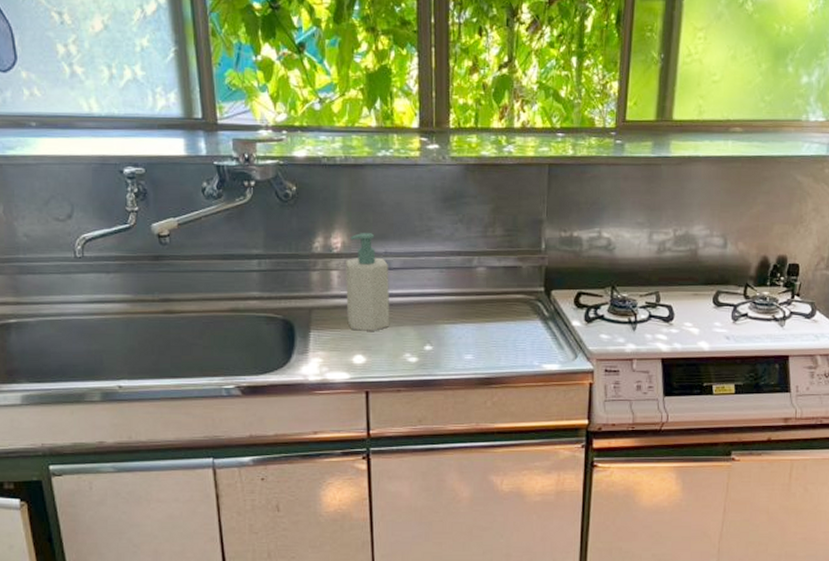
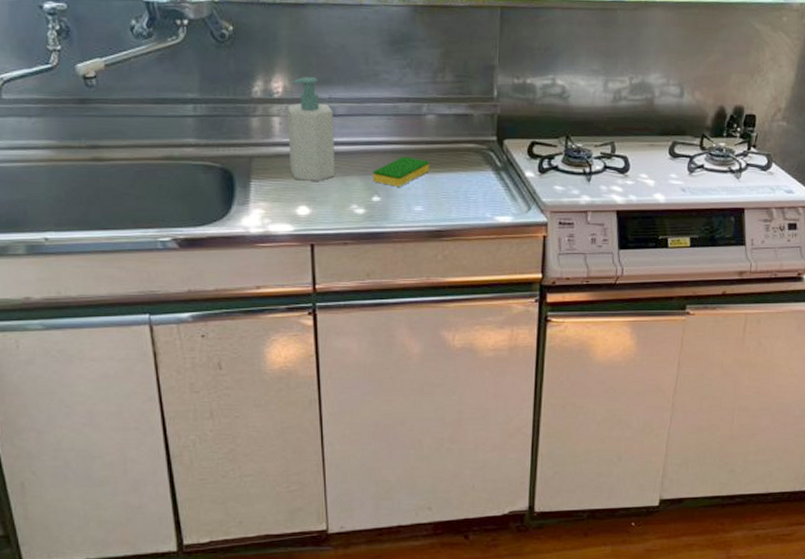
dish sponge: none [425,307,479,336] -> present [373,156,429,187]

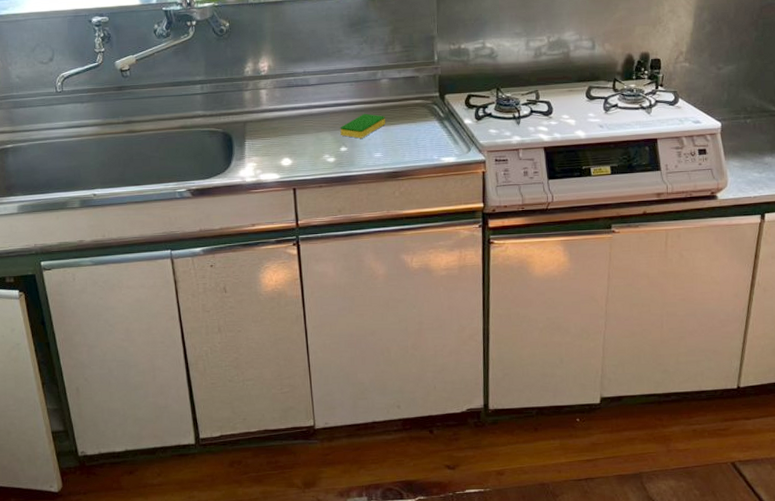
soap bottle: present [286,76,336,181] -> none [271,56,311,138]

